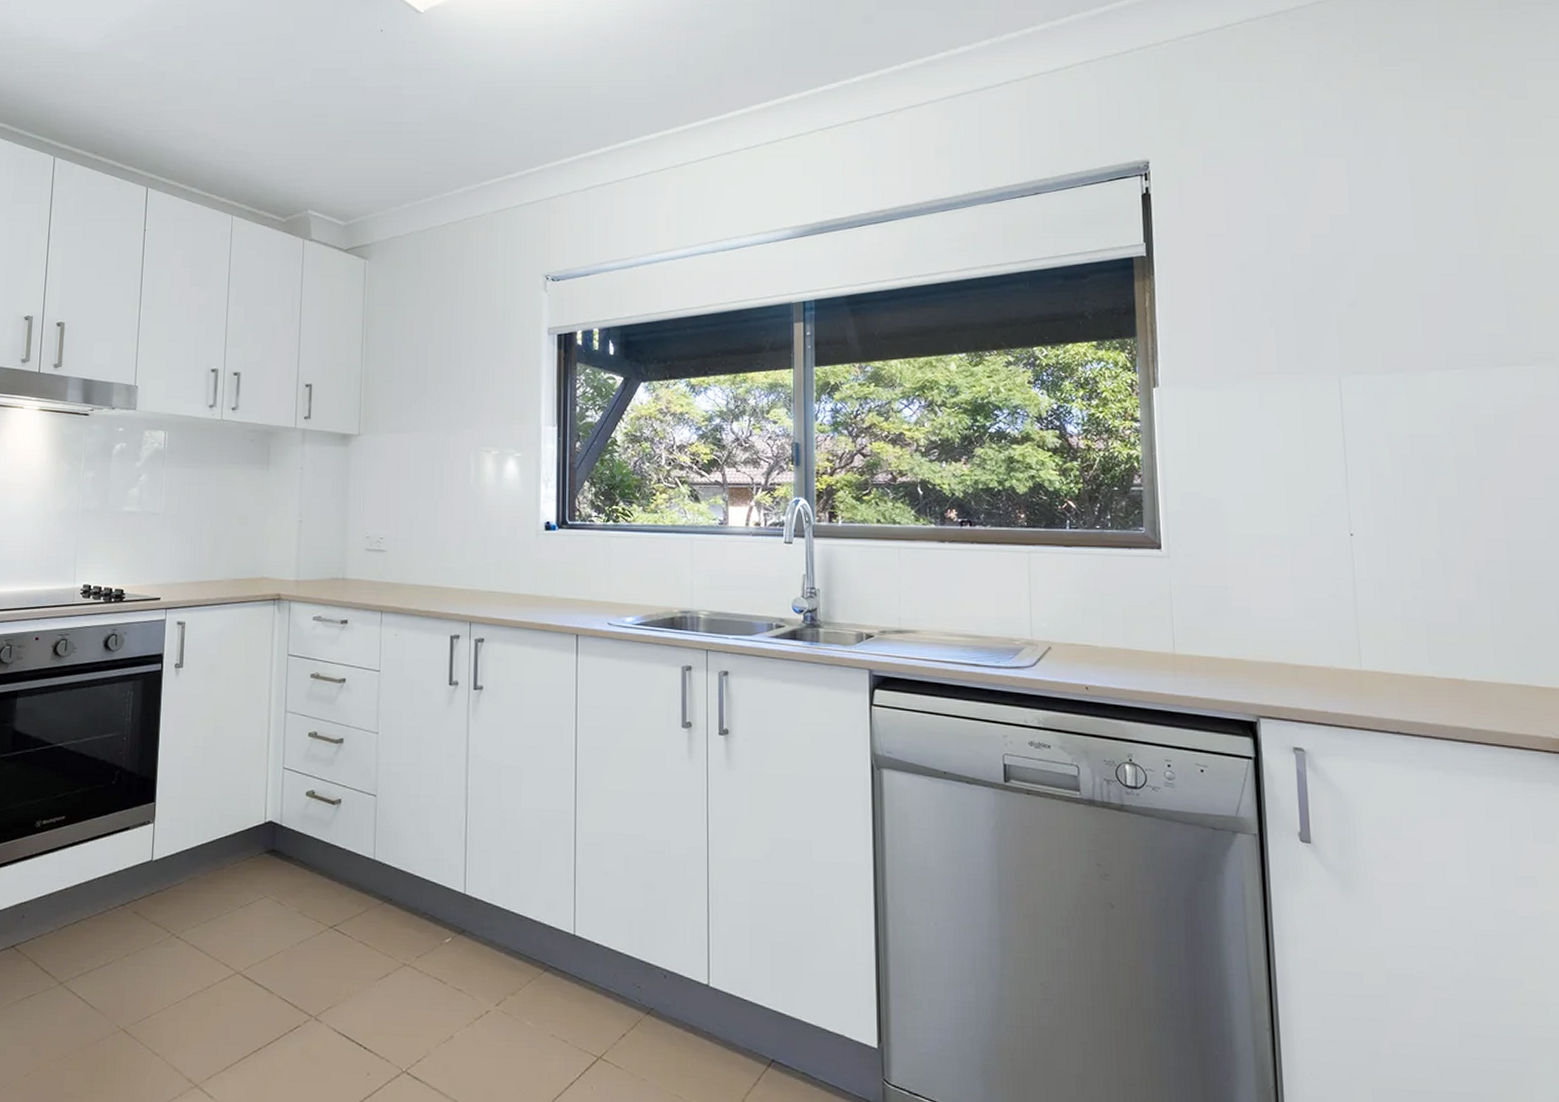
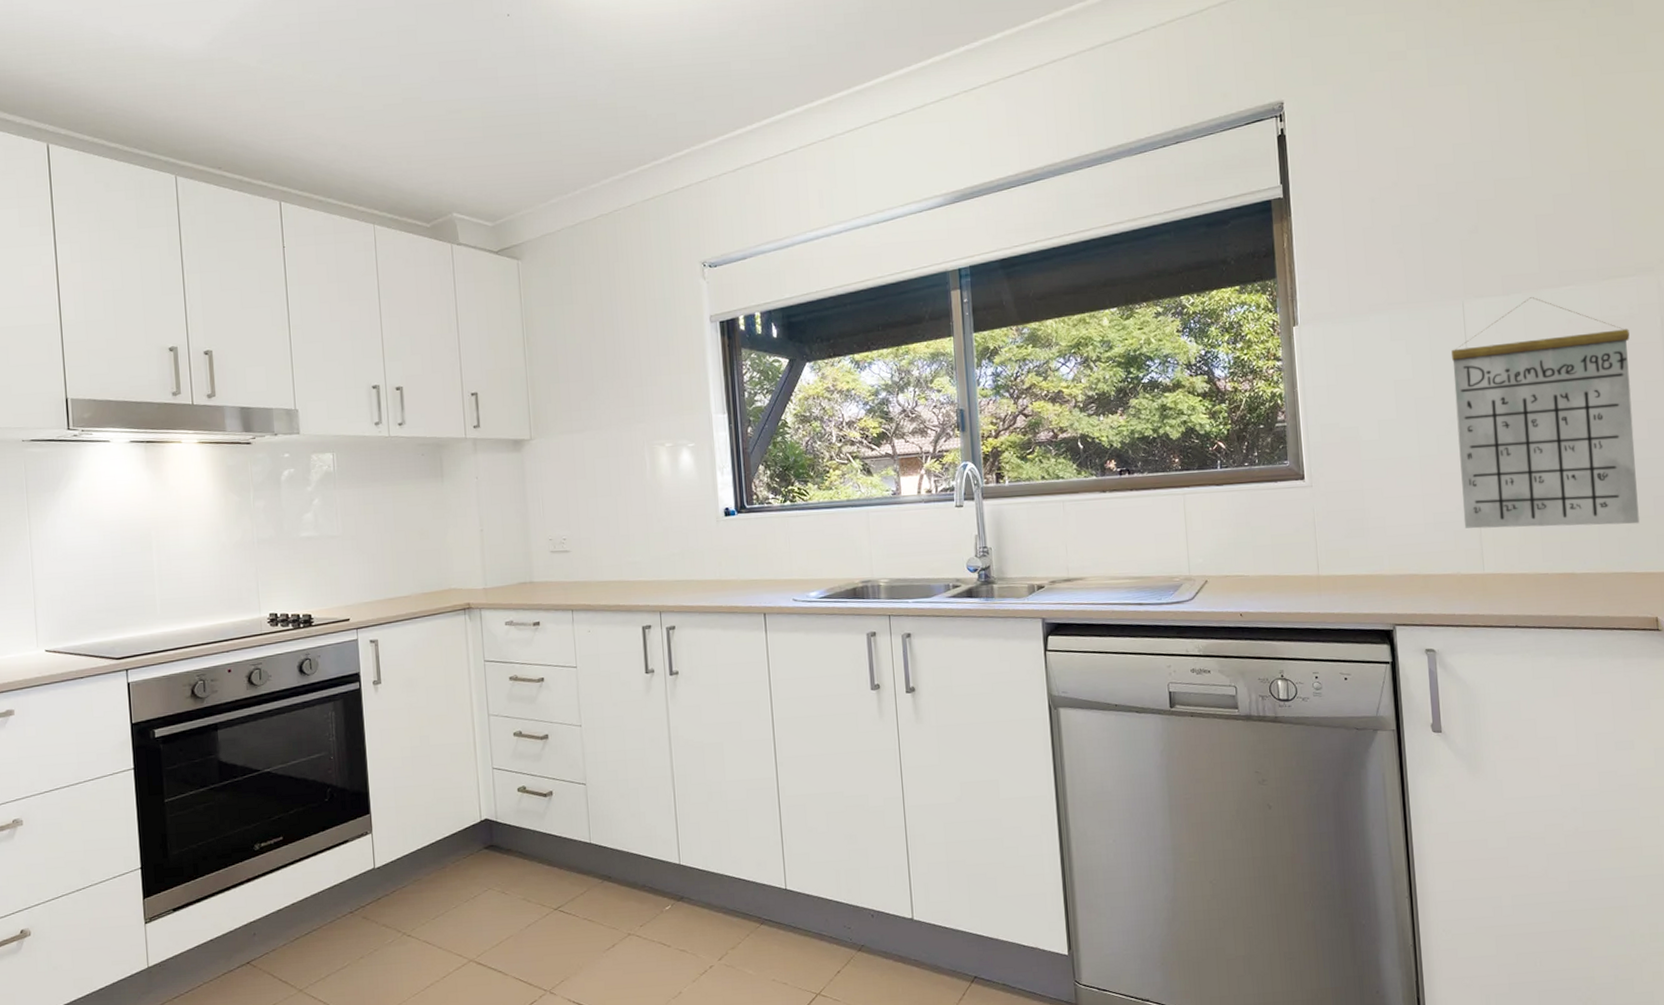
calendar: none [1326,378,1540,632] -> present [1451,297,1640,529]

